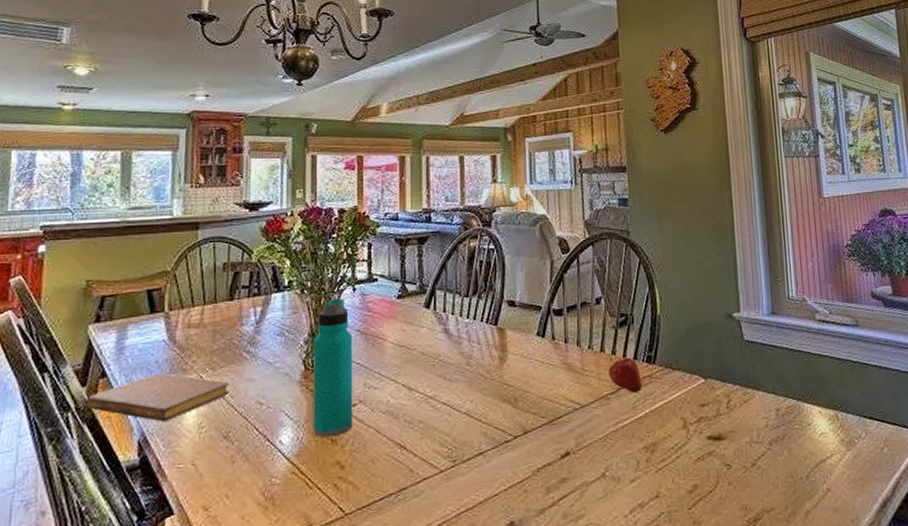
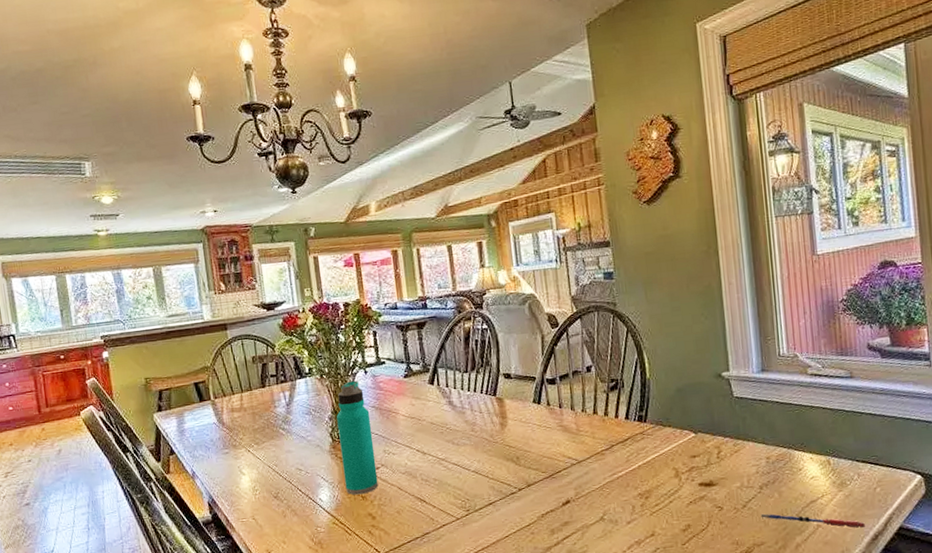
notebook: present [85,373,229,421] -> none [162,449,273,487]
fruit: present [609,357,642,393] -> none [602,418,635,448]
pen: none [770,474,874,494] -> present [760,513,865,529]

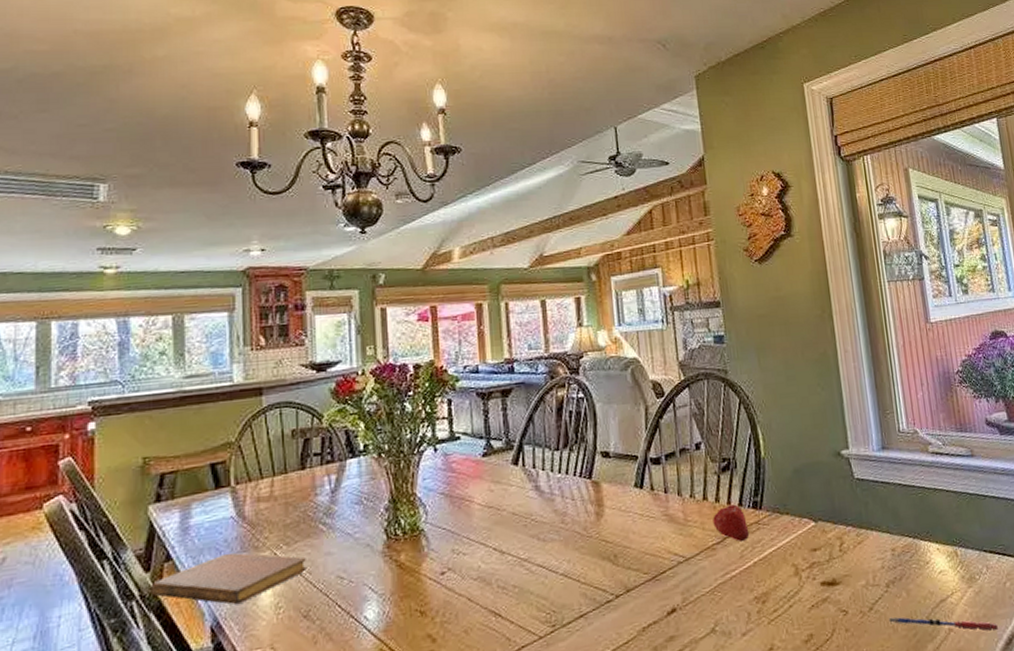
notebook: none [162,449,273,487] -> present [151,553,306,605]
water bottle: present [336,380,379,495] -> none [395,460,443,611]
fruit: none [602,418,635,448] -> present [713,504,750,541]

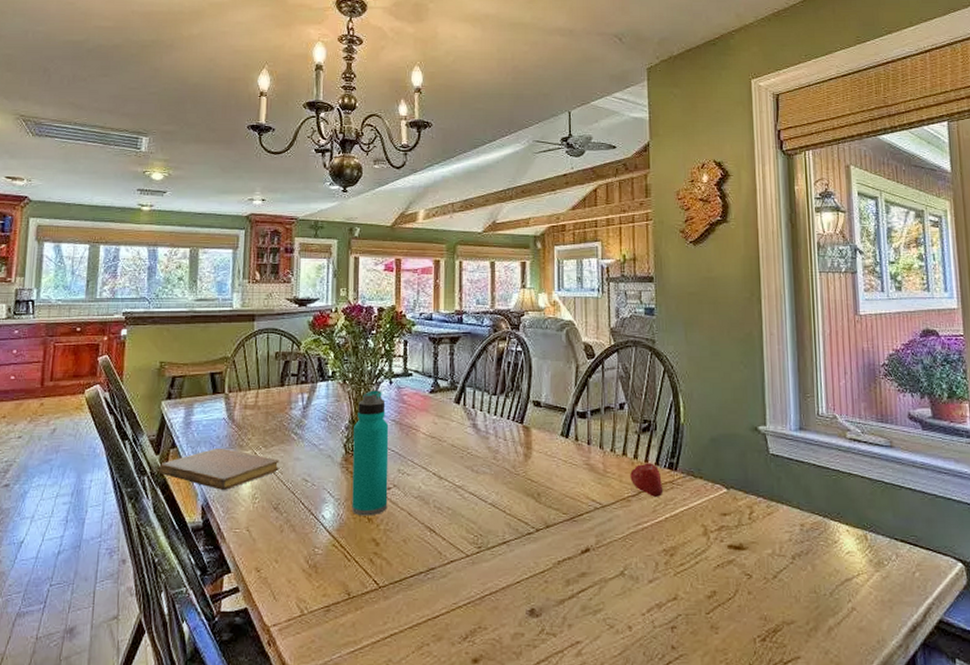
water bottle: none [395,460,443,611] -> present [352,390,389,516]
pen: present [888,617,998,632] -> none [792,587,903,617]

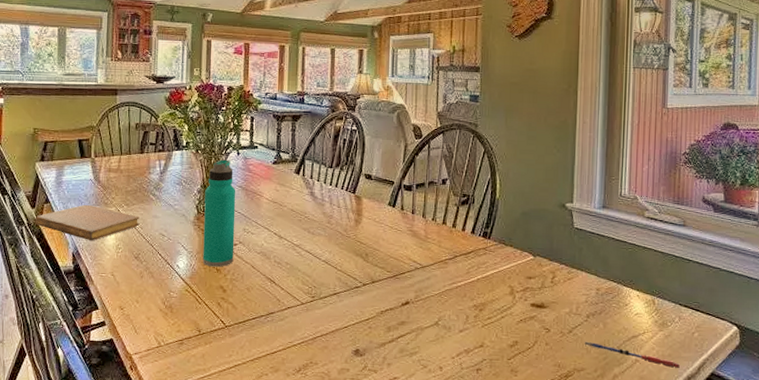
fruit: present [630,463,663,497] -> none [448,231,477,261]
pen: none [792,587,903,617] -> present [584,341,680,369]

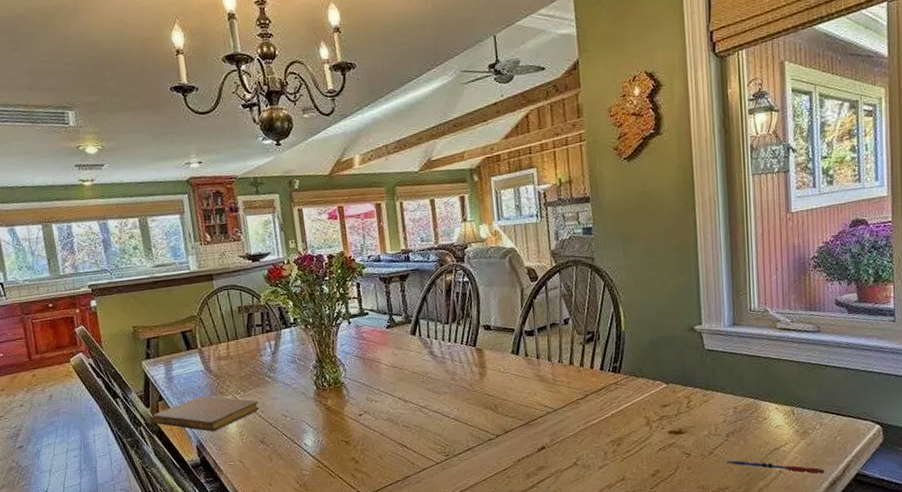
water bottle: present [203,159,236,267] -> none [321,330,361,441]

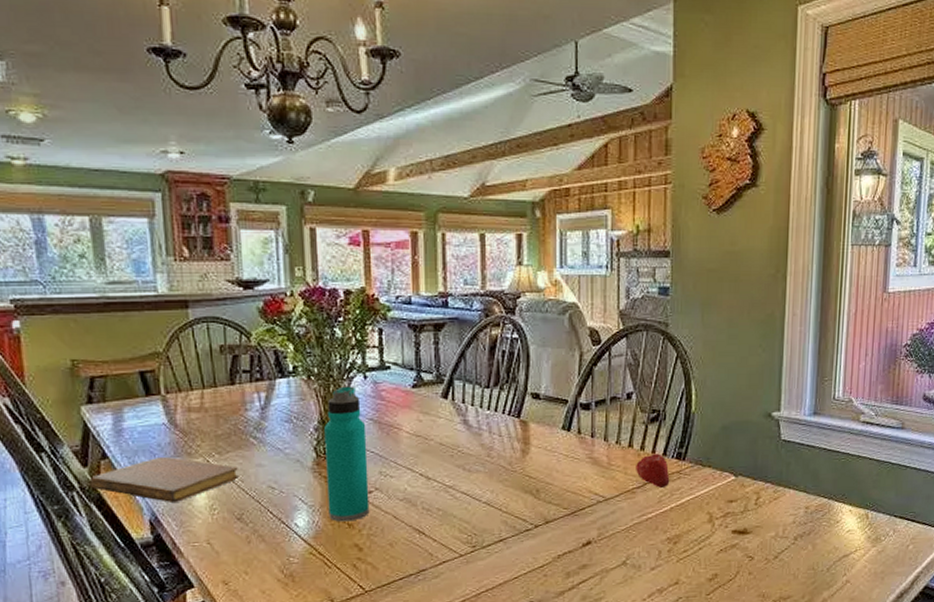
water bottle: none [321,330,361,441] -> present [324,386,370,522]
fruit: none [577,368,609,398] -> present [636,453,670,488]
pen: present [726,460,824,475] -> none [791,566,893,586]

